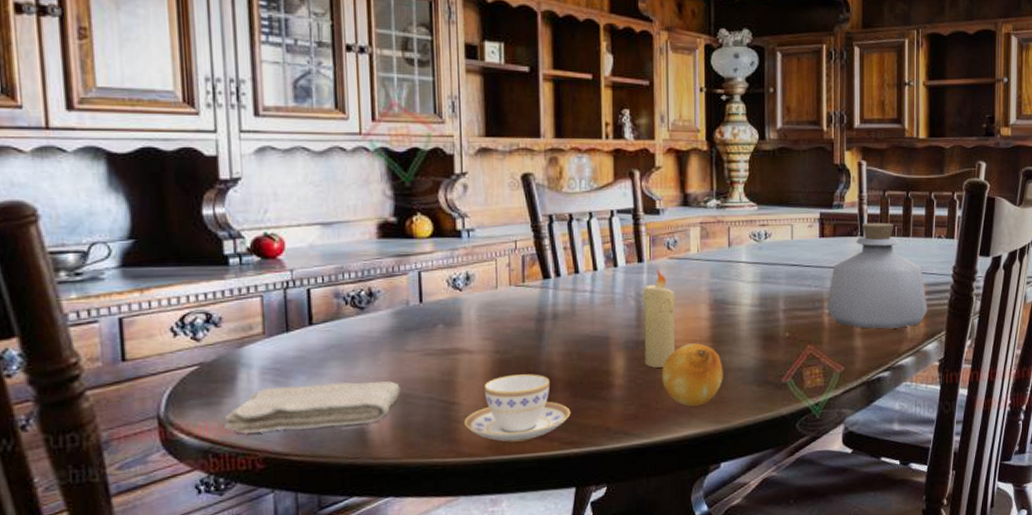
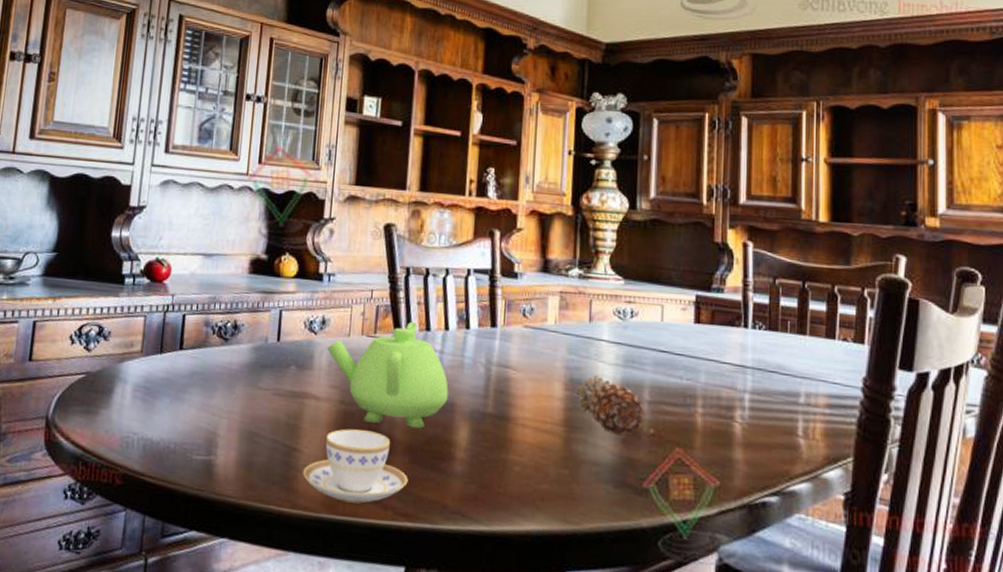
washcloth: present [224,381,401,434] -> none [96,404,249,457]
teapot: none [475,266,602,366] -> present [327,321,449,429]
candle: present [642,269,676,368] -> none [489,337,528,447]
fruit: present [662,343,723,407] -> none [507,424,575,499]
fruit: none [720,294,779,343] -> present [576,375,644,436]
bottle: present [827,222,927,329] -> none [701,312,828,445]

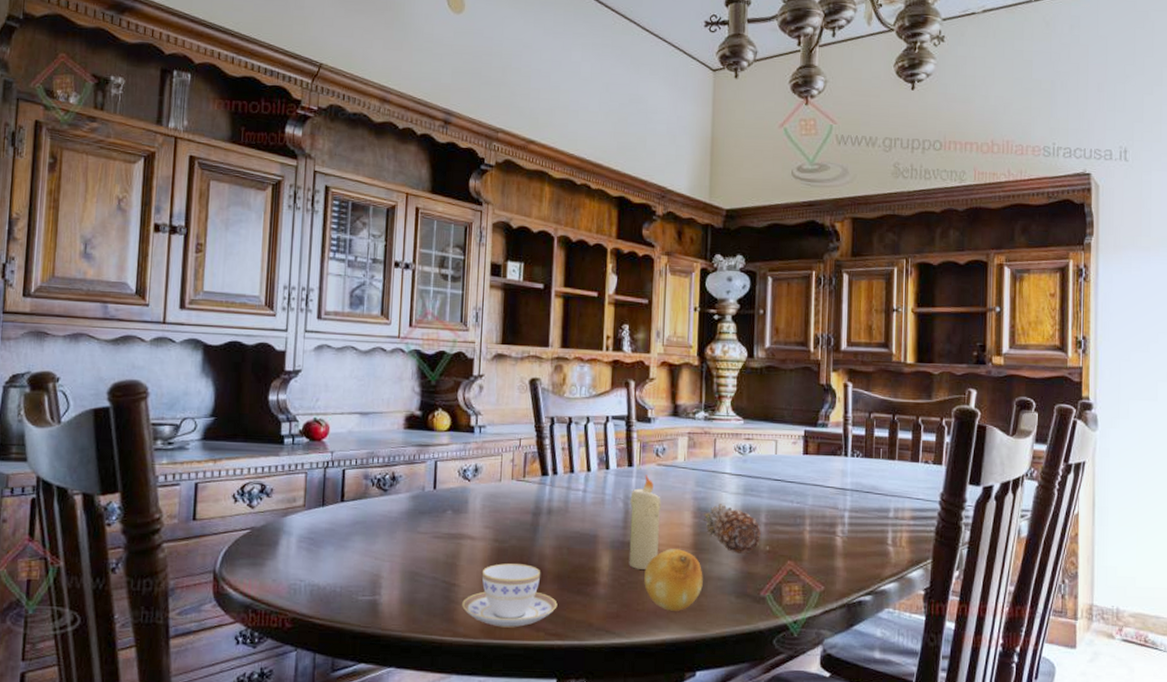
teapot: present [327,321,449,429] -> none [480,465,592,559]
candle: none [489,337,528,447] -> present [629,475,661,569]
fruit: none [507,424,575,499] -> present [644,549,703,611]

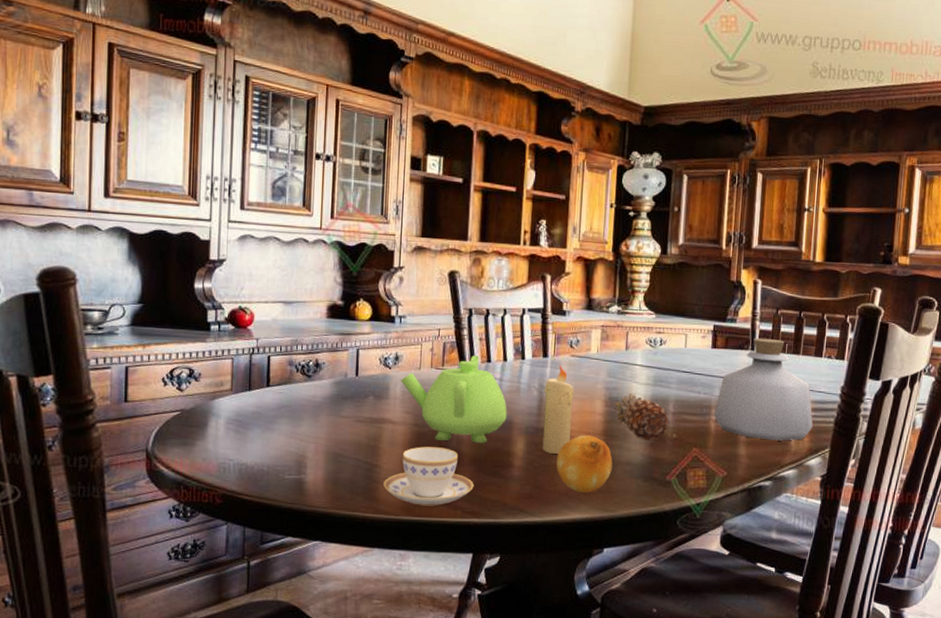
teapot: none [480,465,592,559] -> present [401,355,507,443]
bottle: none [809,443,912,552] -> present [714,338,813,441]

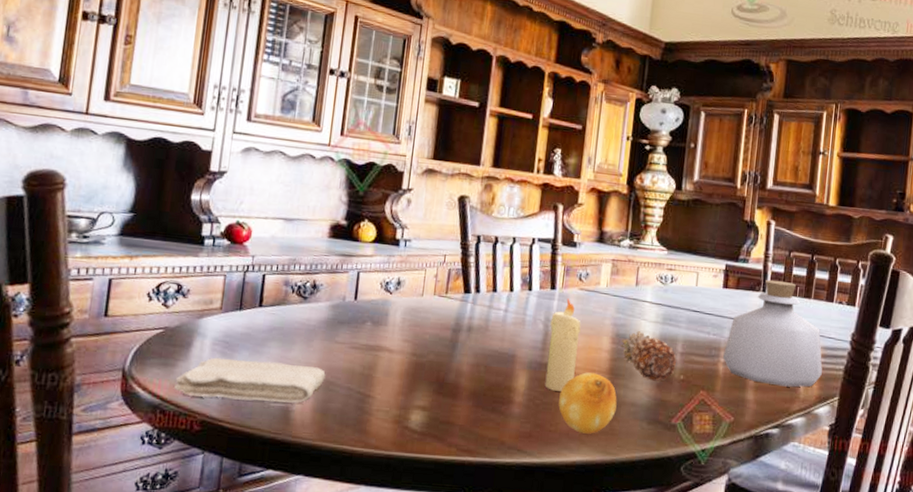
washcloth: none [195,435,334,475] -> present [174,357,326,403]
teacup: present [383,446,474,506] -> none [375,377,472,442]
teapot: present [401,355,507,443] -> none [401,283,511,377]

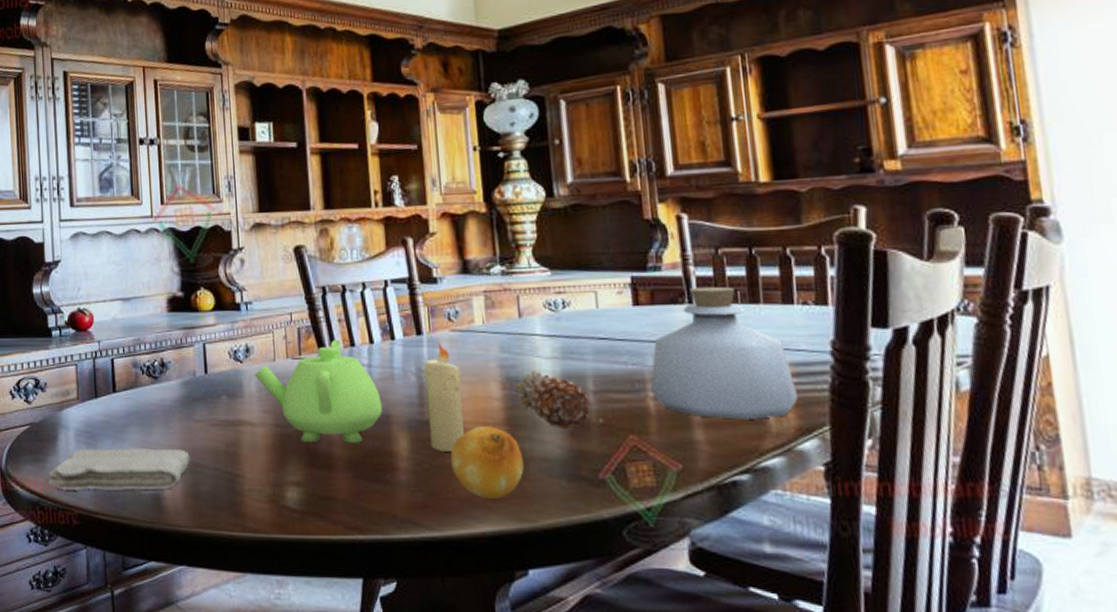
teapot: none [401,283,511,377] -> present [255,339,383,443]

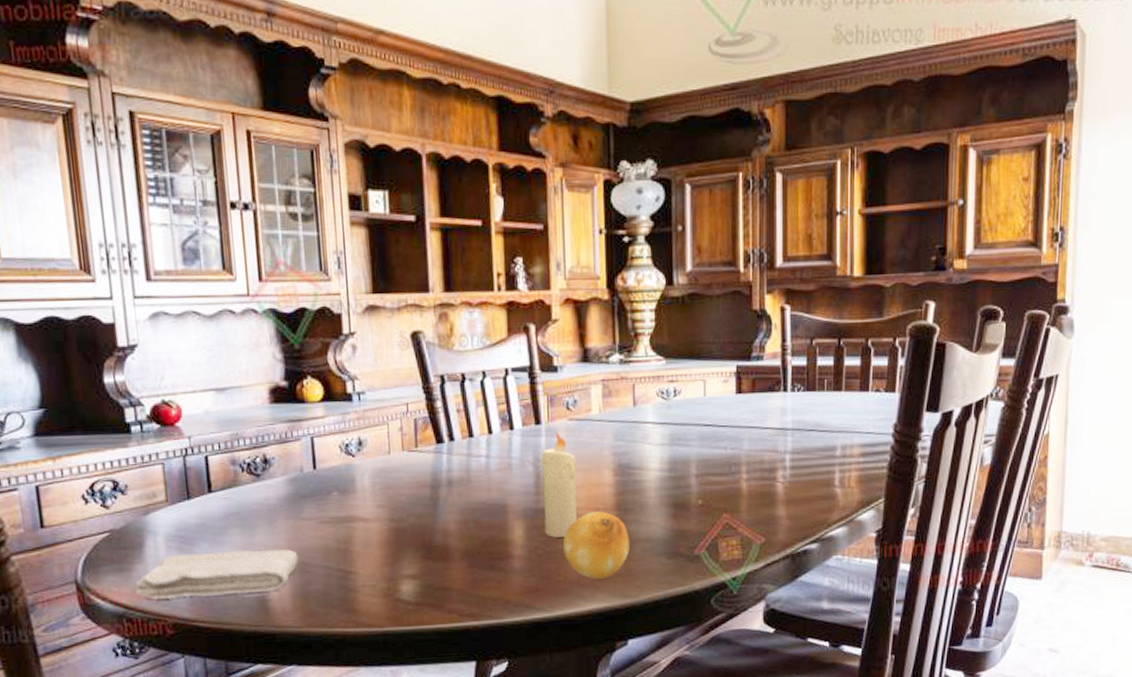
teapot: present [255,339,383,443] -> none [368,430,499,535]
fruit: present [514,371,590,429] -> none [625,457,691,511]
bottle: present [651,286,798,420] -> none [745,375,862,496]

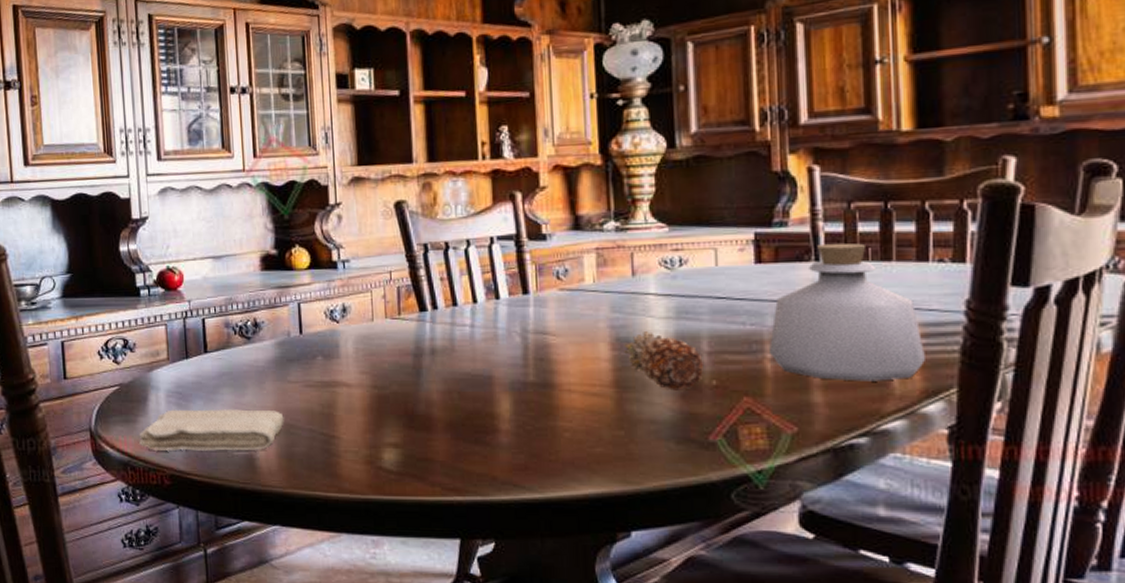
candle: present [540,432,577,538] -> none [529,302,570,413]
fruit: present [563,511,630,579] -> none [555,388,631,461]
fruit: none [625,457,691,511] -> present [624,331,703,391]
bottle: none [745,375,862,496] -> present [769,243,925,382]

